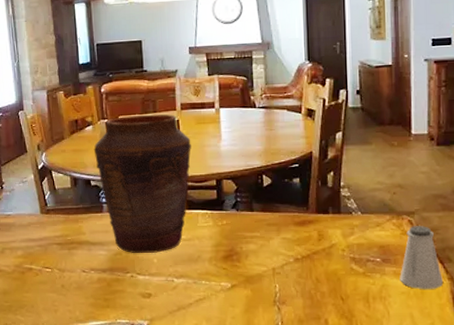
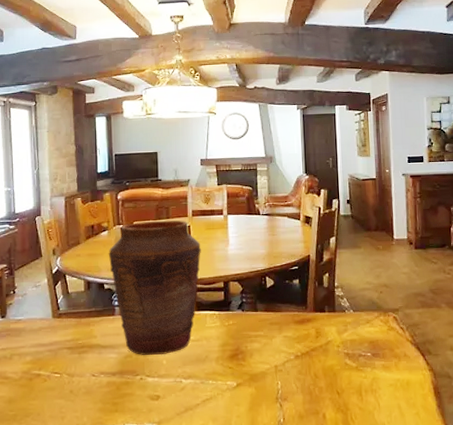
saltshaker: present [400,226,443,290] -> none [388,321,425,382]

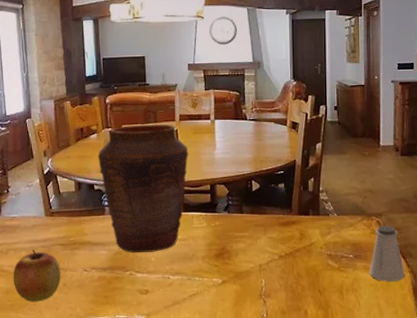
apple: none [16,354,68,412] -> present [13,249,61,302]
saltshaker: none [388,321,425,382] -> present [369,226,405,282]

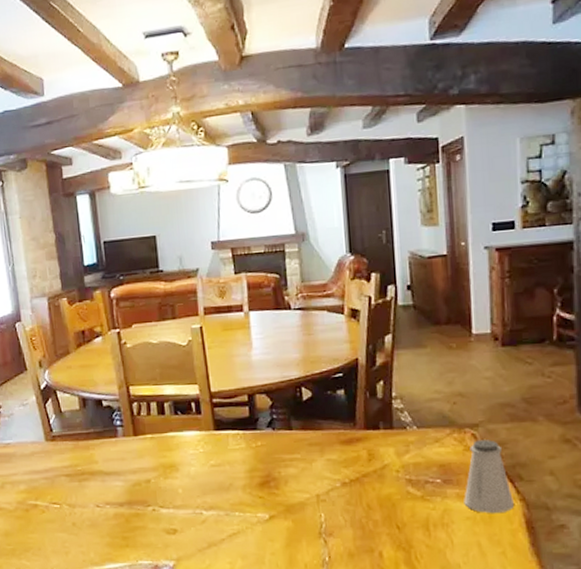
apple: present [13,249,61,302] -> none [11,482,69,546]
vase: present [97,124,188,253] -> none [104,320,218,484]

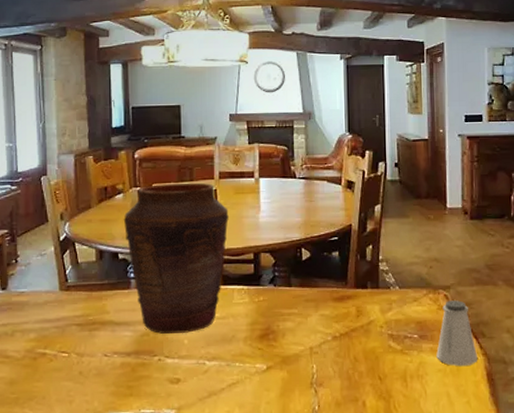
vase: none [104,320,218,484] -> present [123,182,229,335]

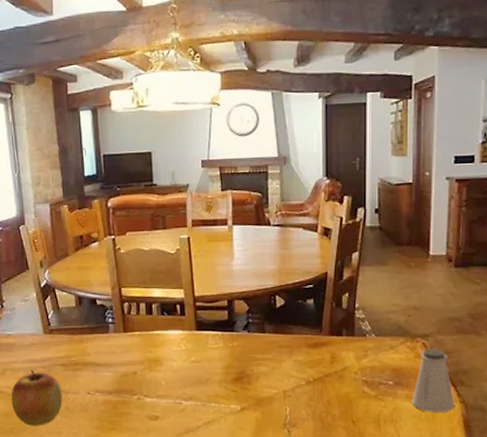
apple: none [18,330,77,394] -> present [11,370,63,426]
vase: present [123,182,229,335] -> none [99,230,202,376]

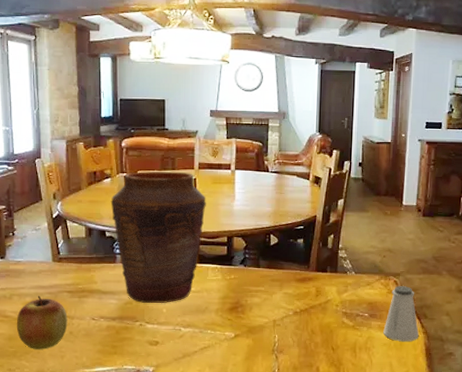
vase: none [99,230,202,376] -> present [110,171,206,304]

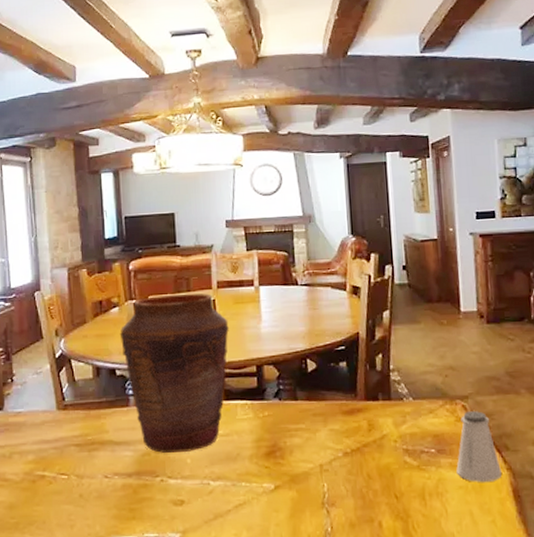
apple: present [16,295,68,349] -> none [17,452,77,519]

